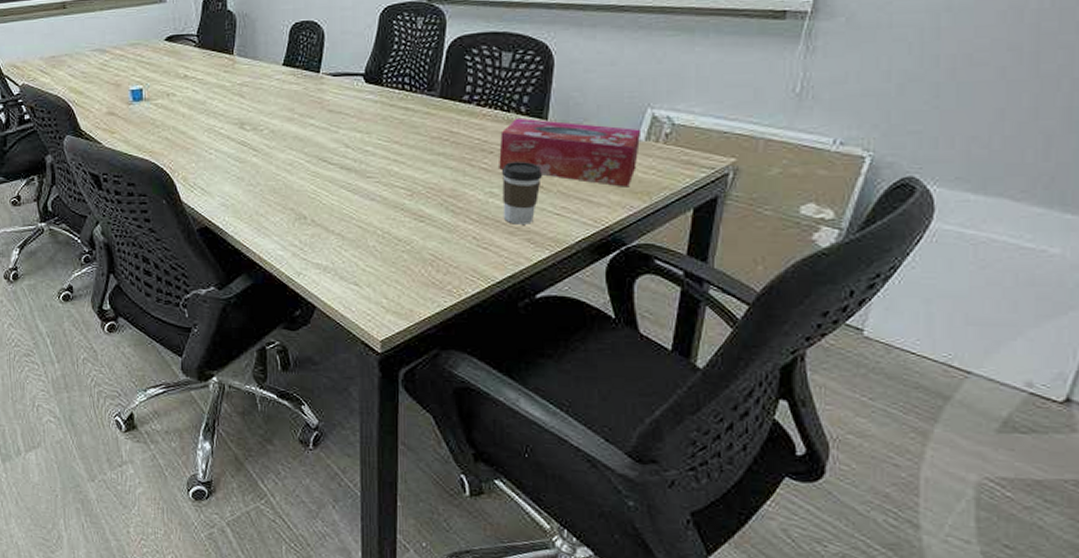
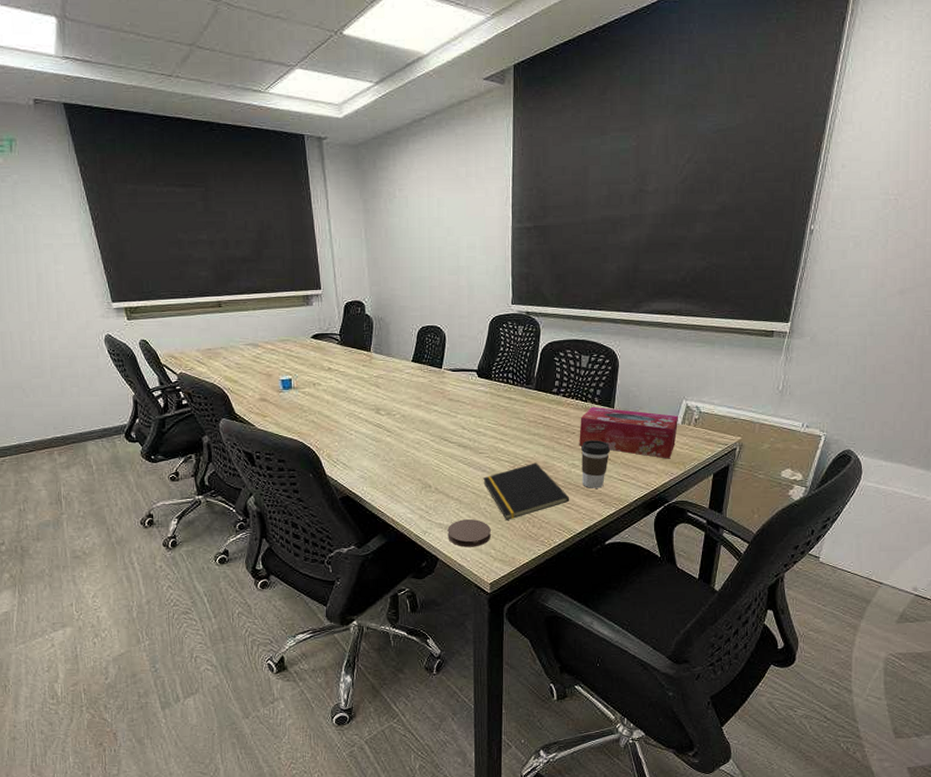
coaster: none [327,260,382,295] -> present [447,519,491,547]
notepad: none [372,190,487,262] -> present [483,462,570,520]

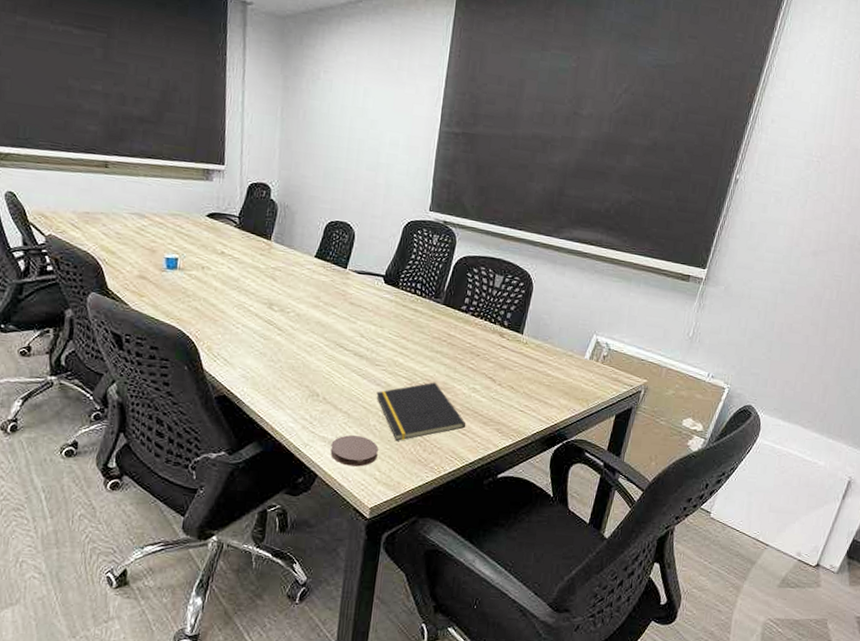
tissue box: present [579,406,679,459] -> none [482,329,588,394]
coffee cup: present [581,440,611,488] -> none [480,365,515,417]

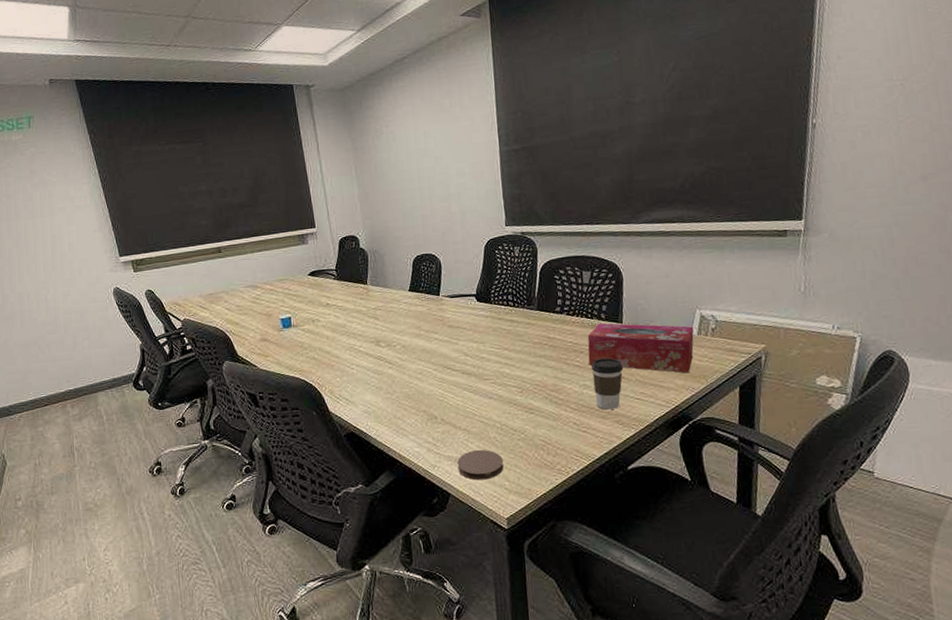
notepad: present [376,382,466,441] -> none [490,386,585,449]
coffee cup: none [480,365,515,417] -> present [592,358,624,410]
tissue box: none [482,329,588,394] -> present [587,323,694,373]

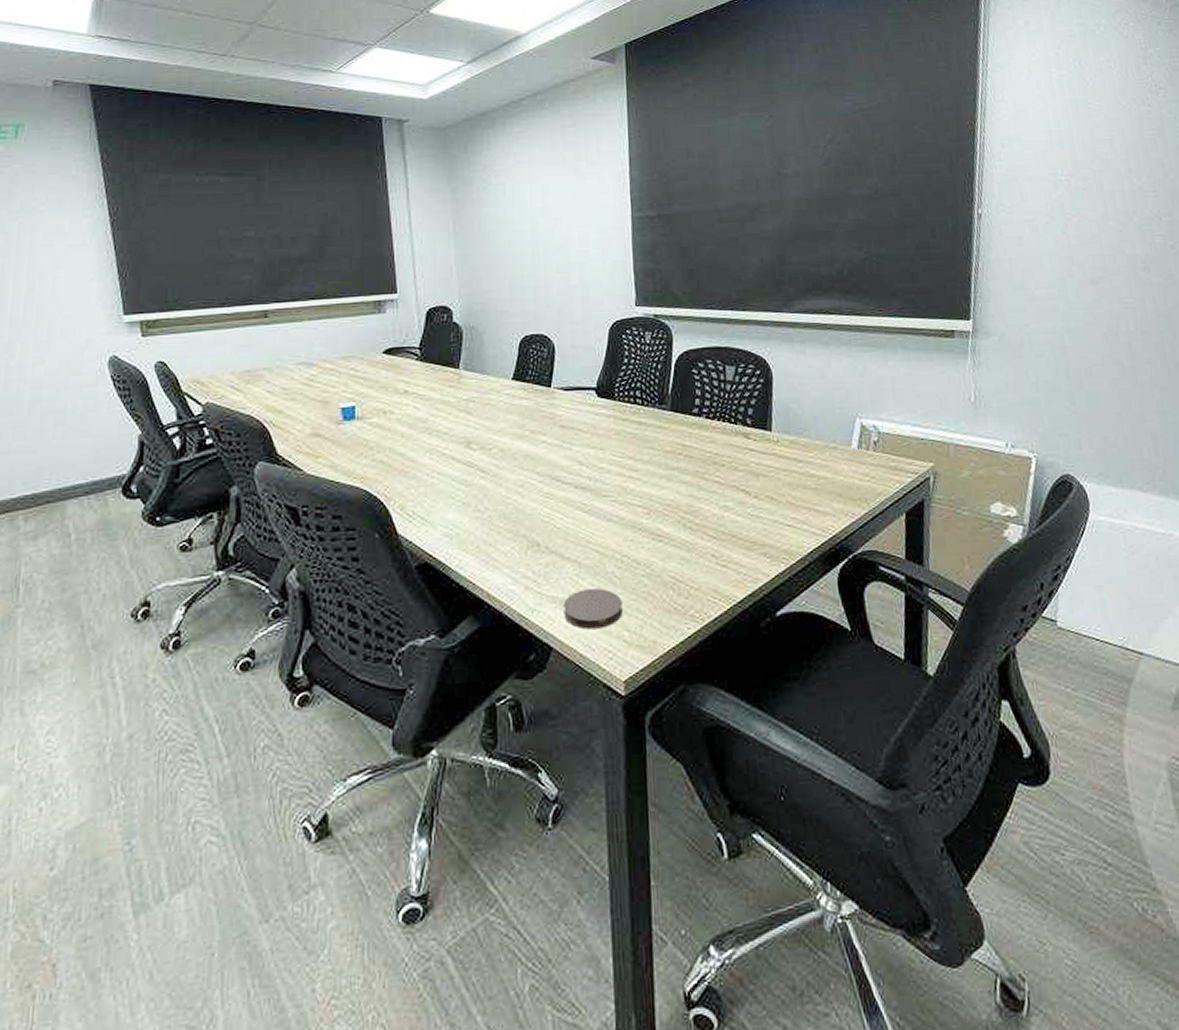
tissue box: present [587,323,694,373] -> none [730,429,854,495]
coffee cup: present [592,358,624,410] -> none [734,473,772,539]

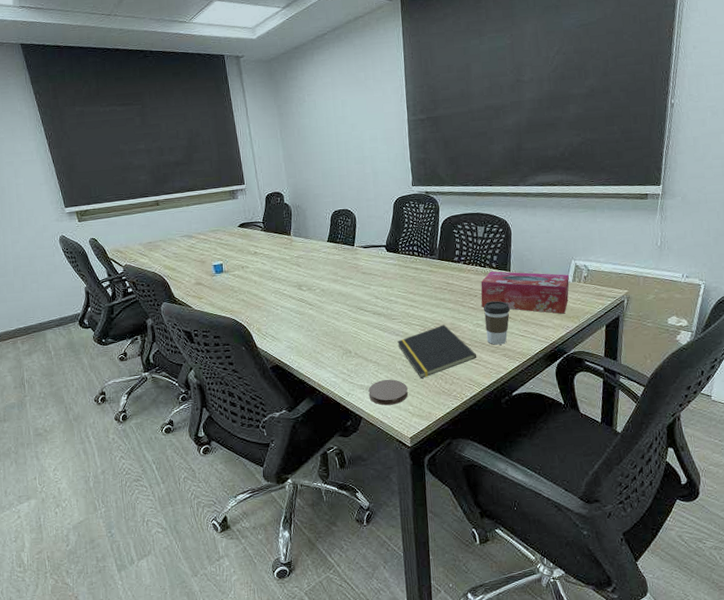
notepad: none [609,506,725,588] -> present [397,324,477,378]
tissue box: none [730,429,854,495] -> present [480,271,570,314]
coffee cup: none [734,473,772,539] -> present [484,301,511,345]

